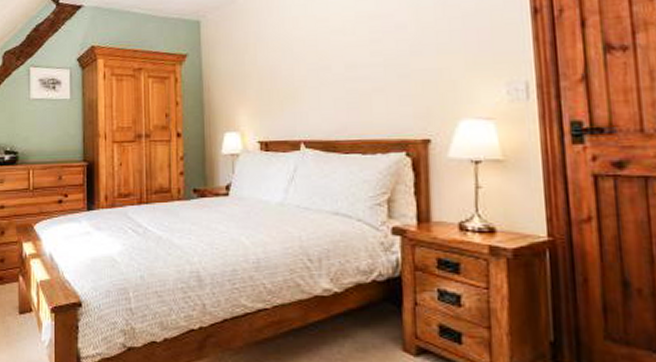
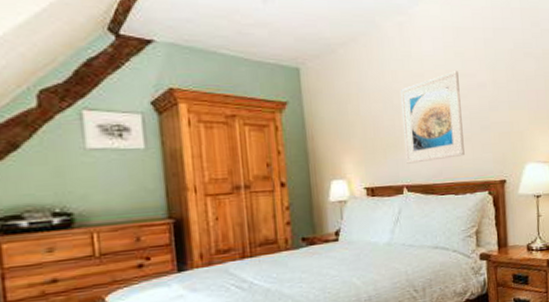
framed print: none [301,12,376,117] -> present [400,71,465,164]

